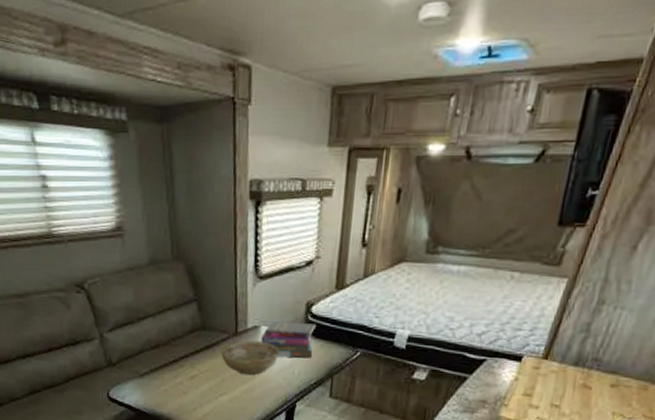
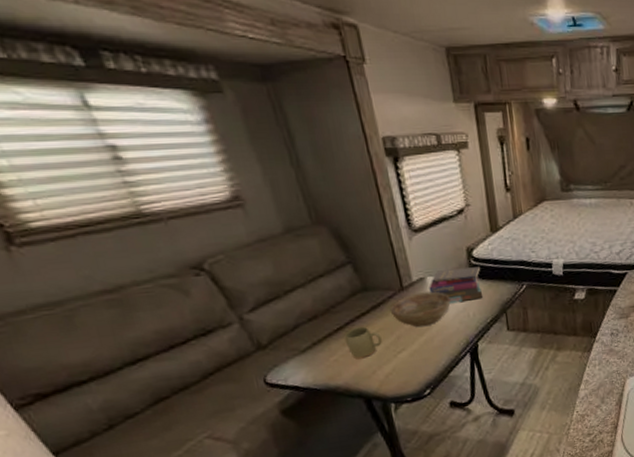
mug: none [176,363,208,394] -> present [344,326,382,359]

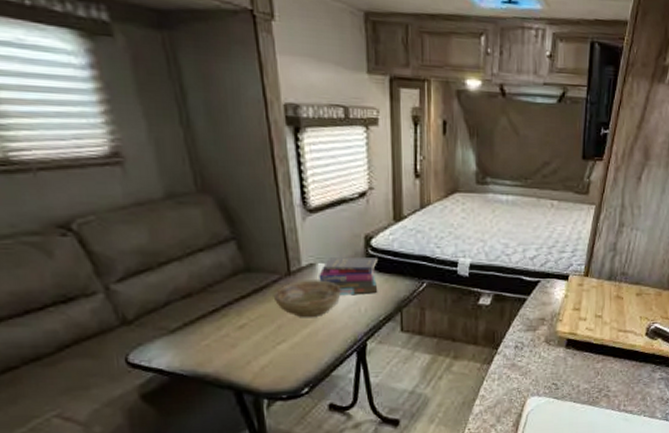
mug: present [344,326,382,359] -> none [219,310,261,347]

